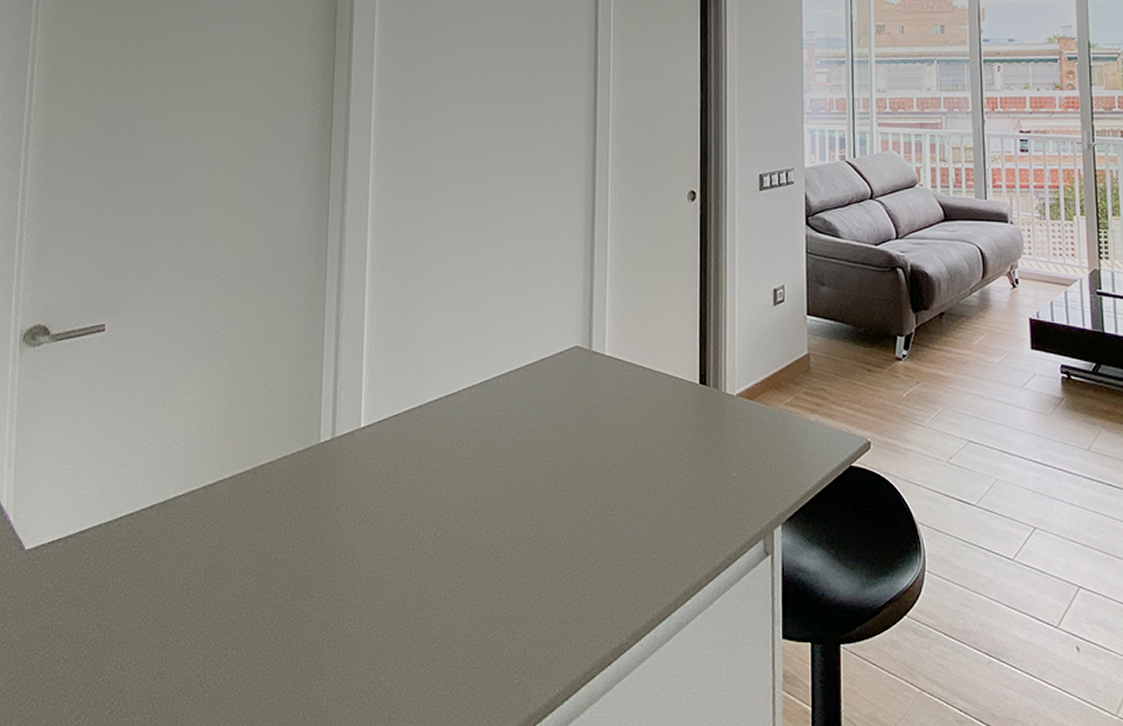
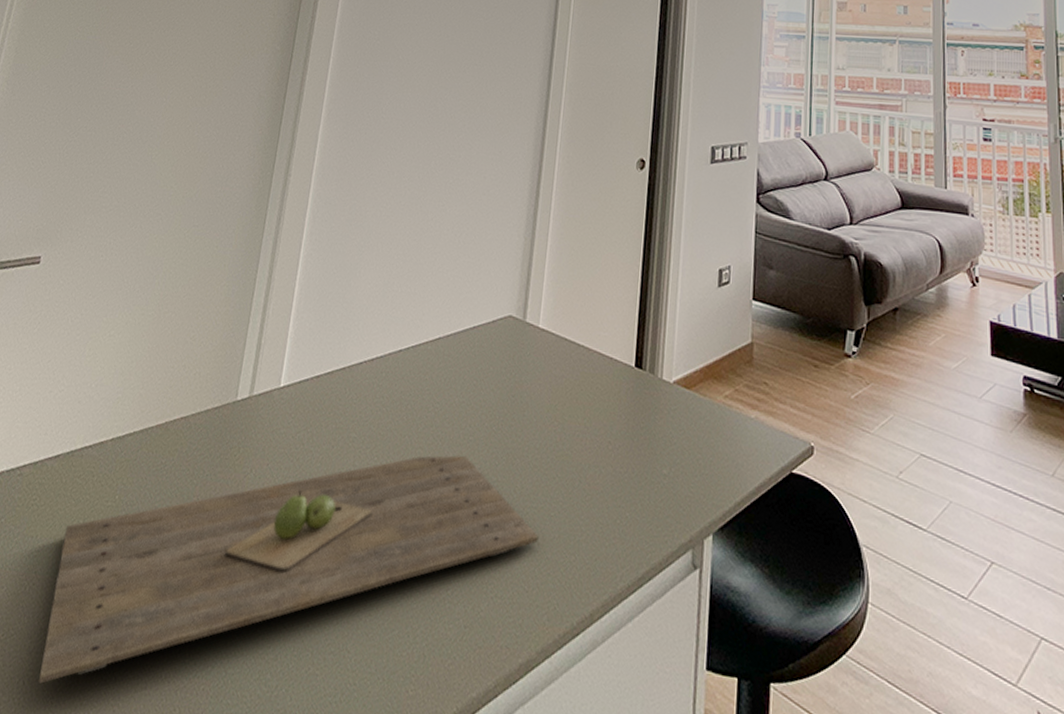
cutting board: none [167,475,621,703] -> present [38,455,539,684]

